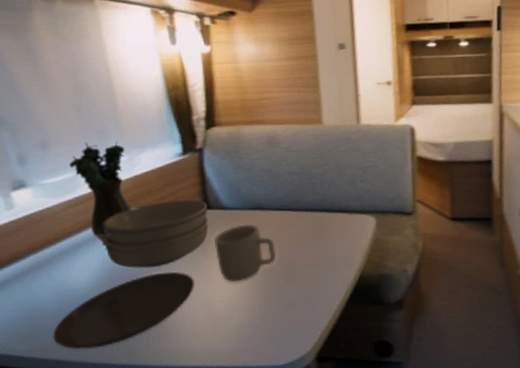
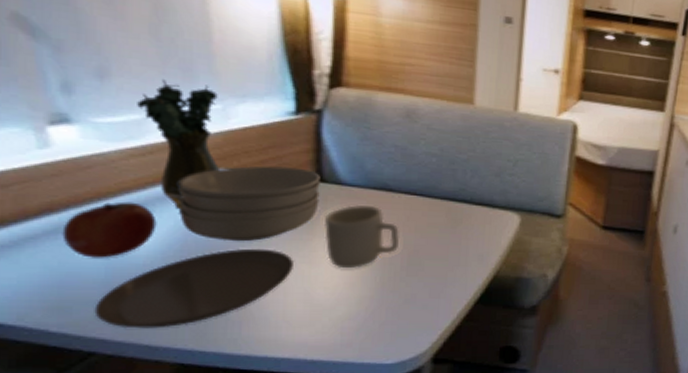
fruit: none [26,244,91,294] -> present [62,201,157,258]

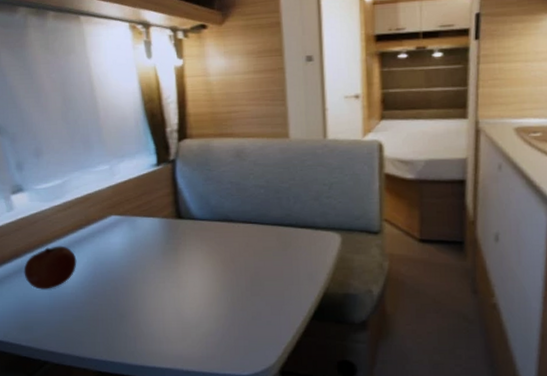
plate: present [94,248,295,329] -> none [45,277,168,343]
vase: present [137,79,219,208] -> none [59,151,111,248]
bowl: present [178,166,321,242] -> none [87,209,180,272]
mug: present [323,204,400,269] -> none [185,235,243,291]

